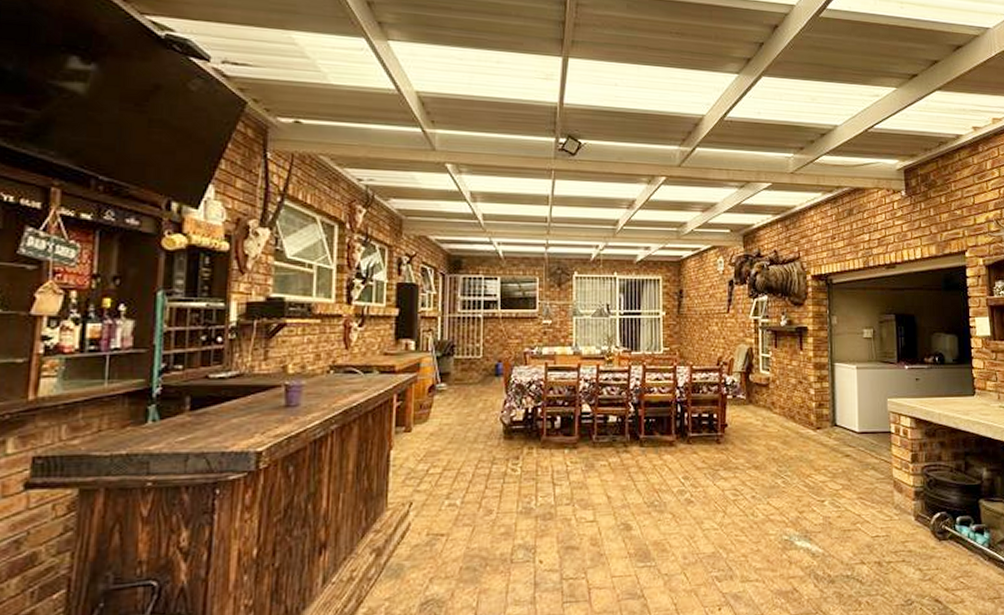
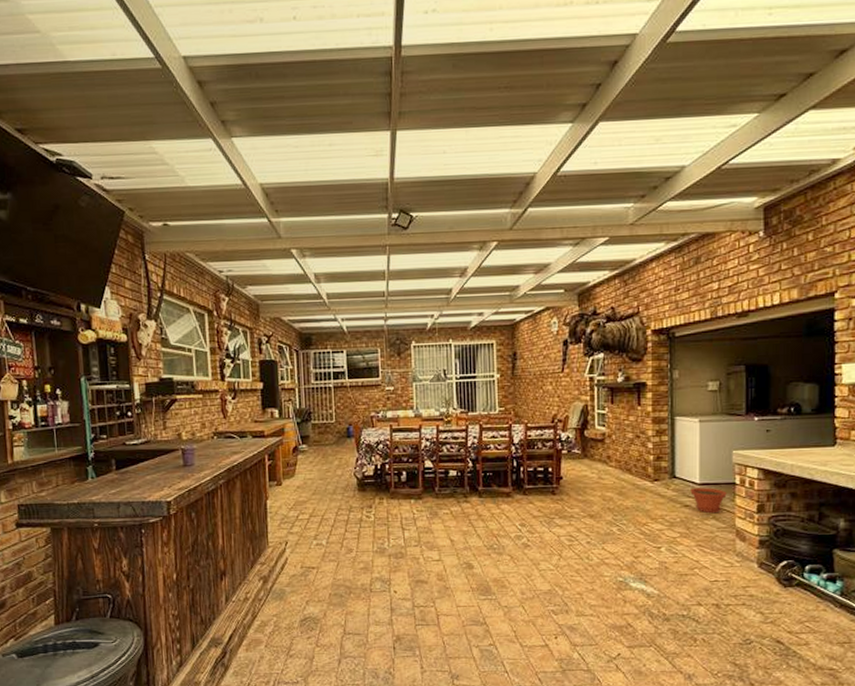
plant pot: none [850,436,884,464] -> present [690,488,727,514]

